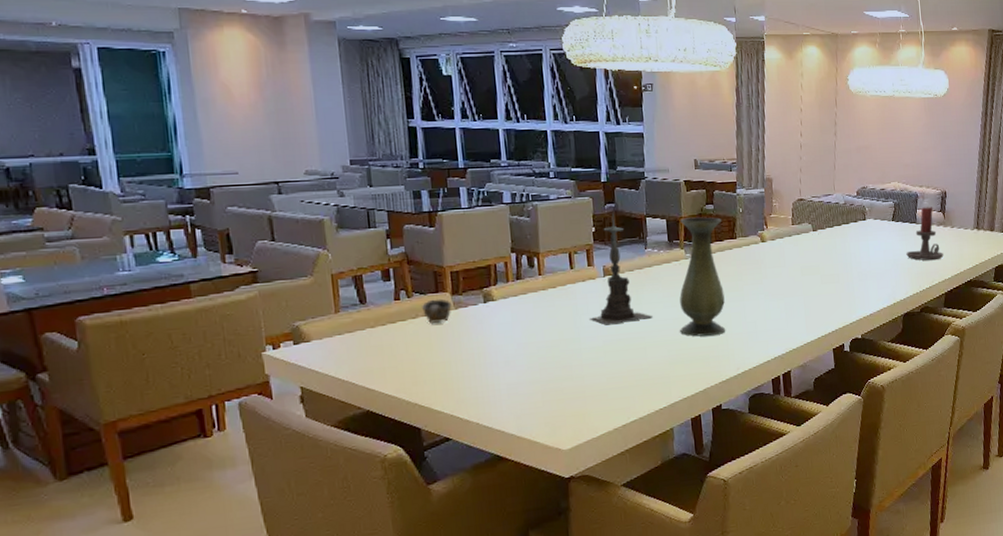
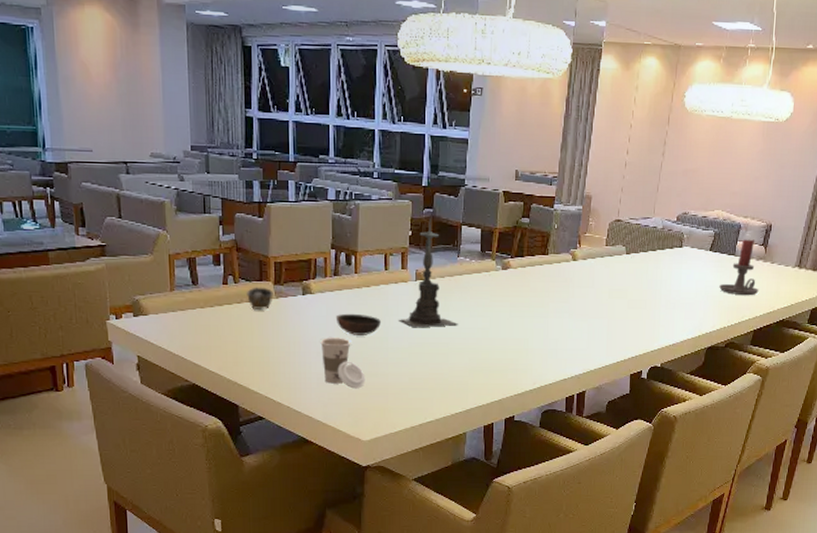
cup: none [507,343,560,396] -> present [320,337,365,389]
bowl: none [522,316,572,340] -> present [335,313,382,335]
vase: present [679,217,726,337] -> none [483,229,536,348]

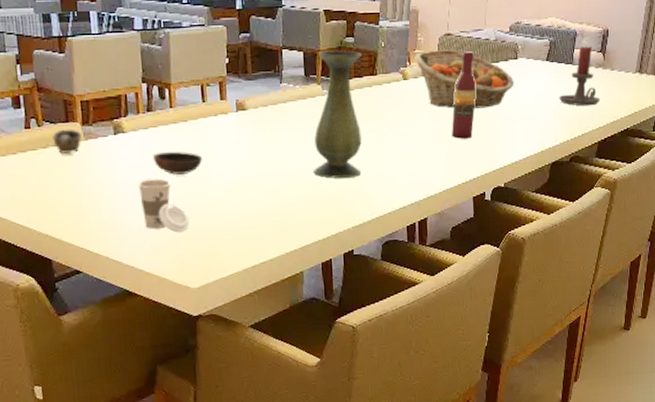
candle holder: present [398,218,458,328] -> none [221,43,286,163]
vase: none [483,229,536,348] -> present [314,50,363,178]
fruit basket: none [585,234,677,292] -> present [414,49,514,109]
wine bottle: none [615,238,641,319] -> present [452,52,476,139]

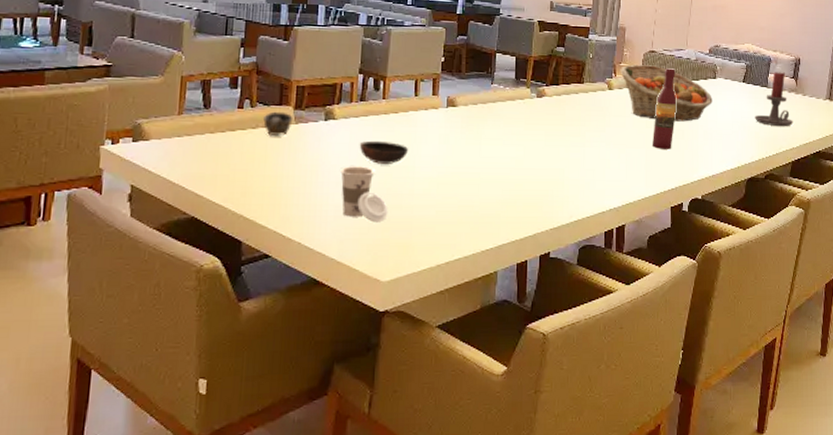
vase: present [314,50,363,178] -> none [516,57,572,179]

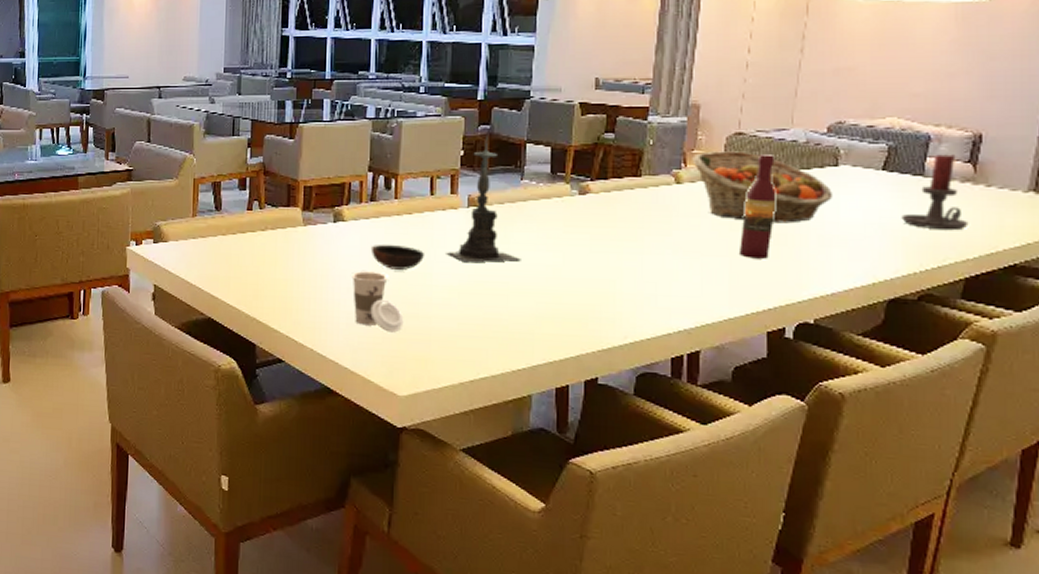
cup: present [263,111,293,135] -> none [272,213,301,238]
candle holder: none [427,45,490,157] -> present [446,136,521,263]

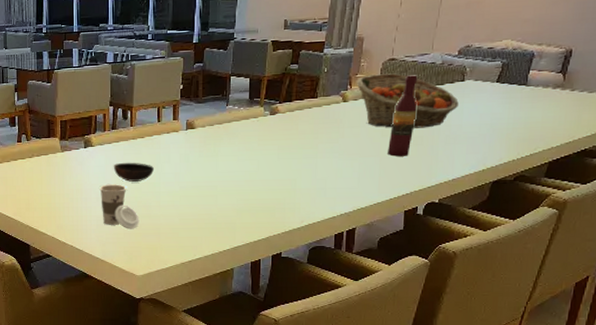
candle holder: present [446,136,521,263] -> none [170,72,226,173]
candle holder: present [901,154,969,231] -> none [507,67,556,127]

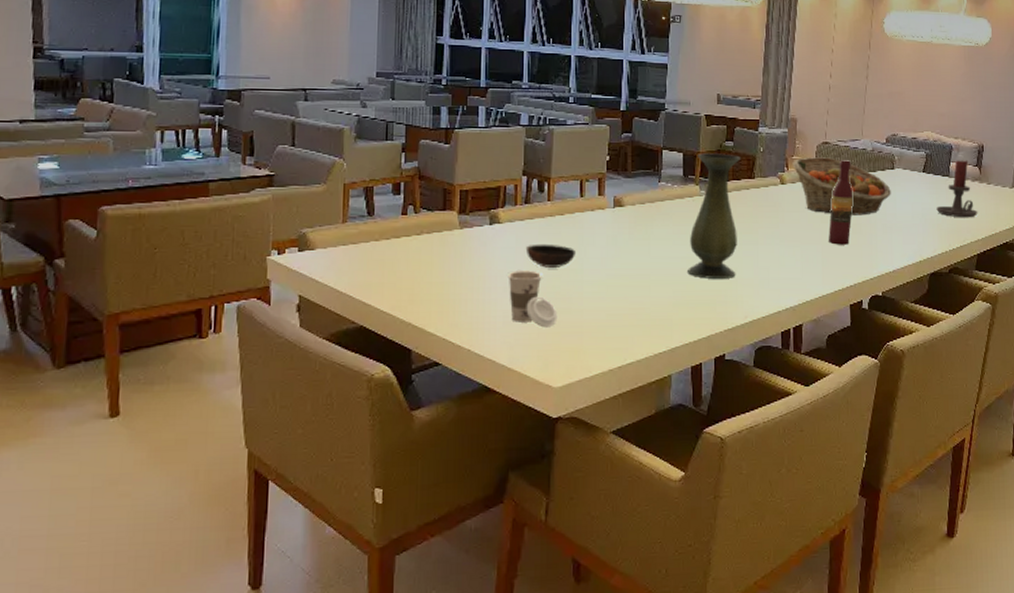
vase: none [250,76,305,189] -> present [688,153,741,279]
candle holder: none [507,67,556,127] -> present [936,160,978,218]

